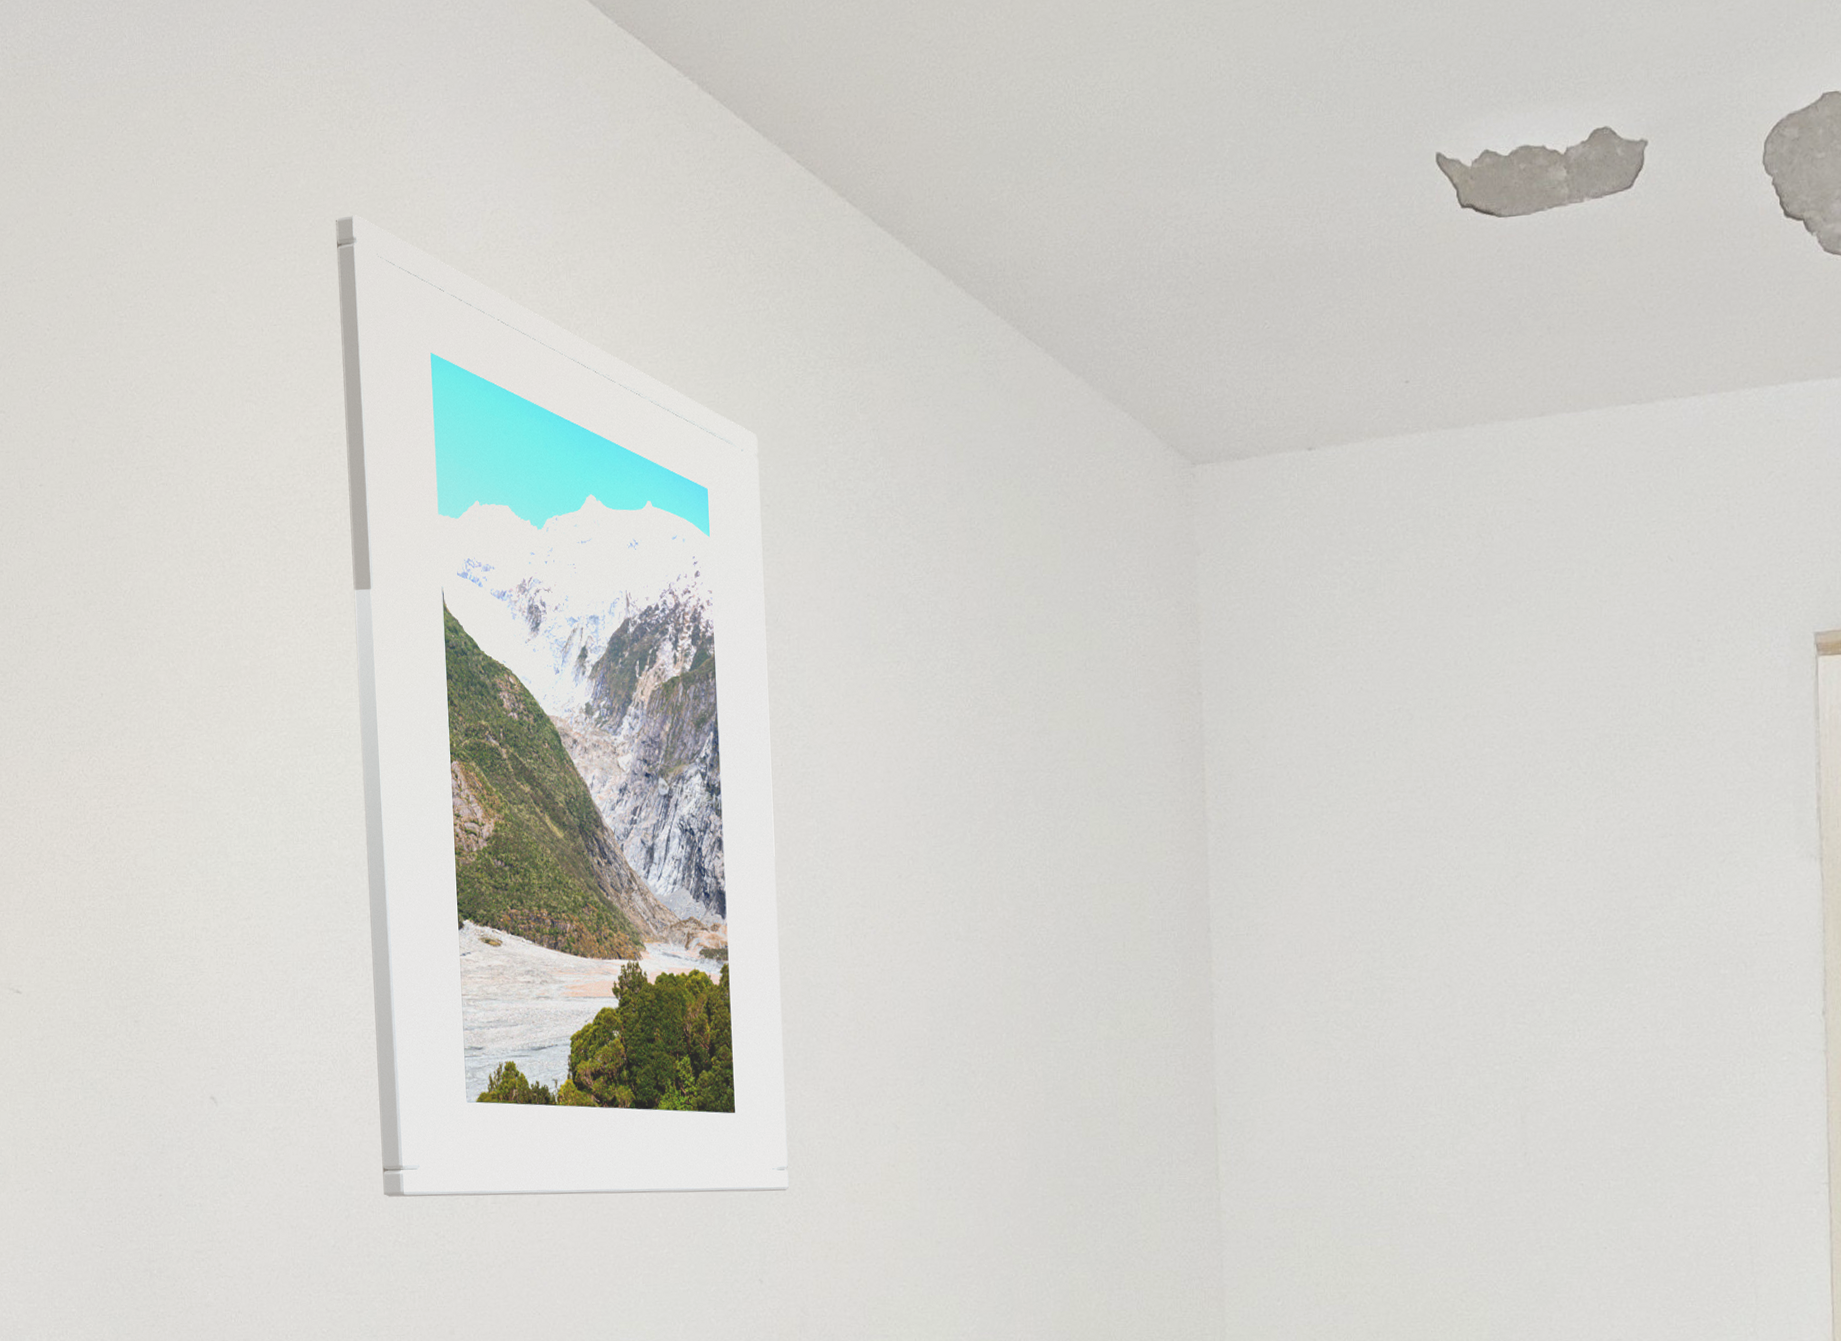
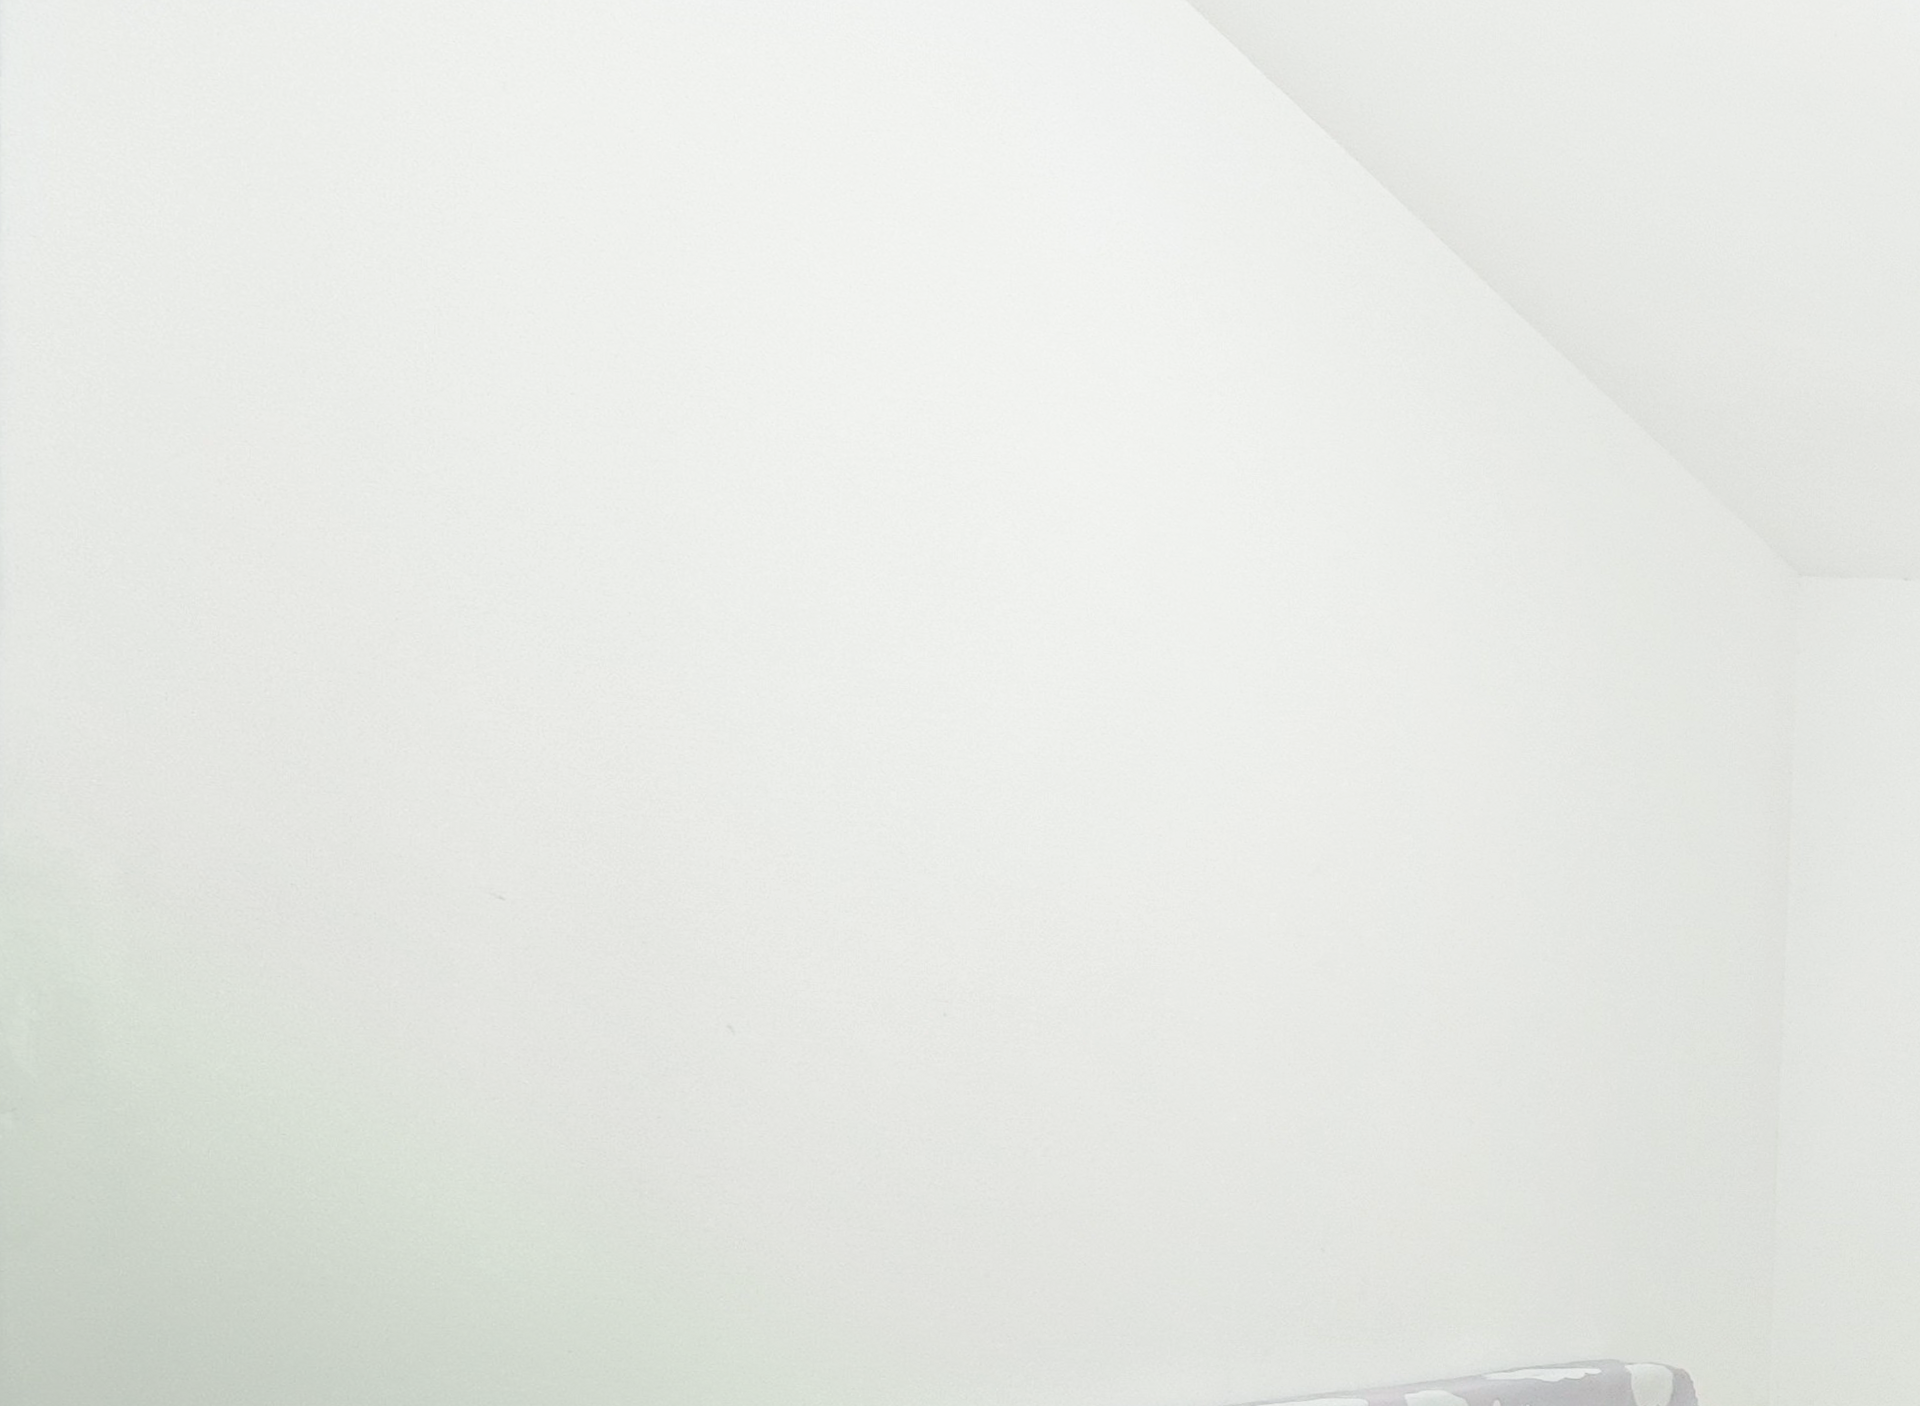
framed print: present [335,215,789,1197] -> none [921,195,1381,1169]

